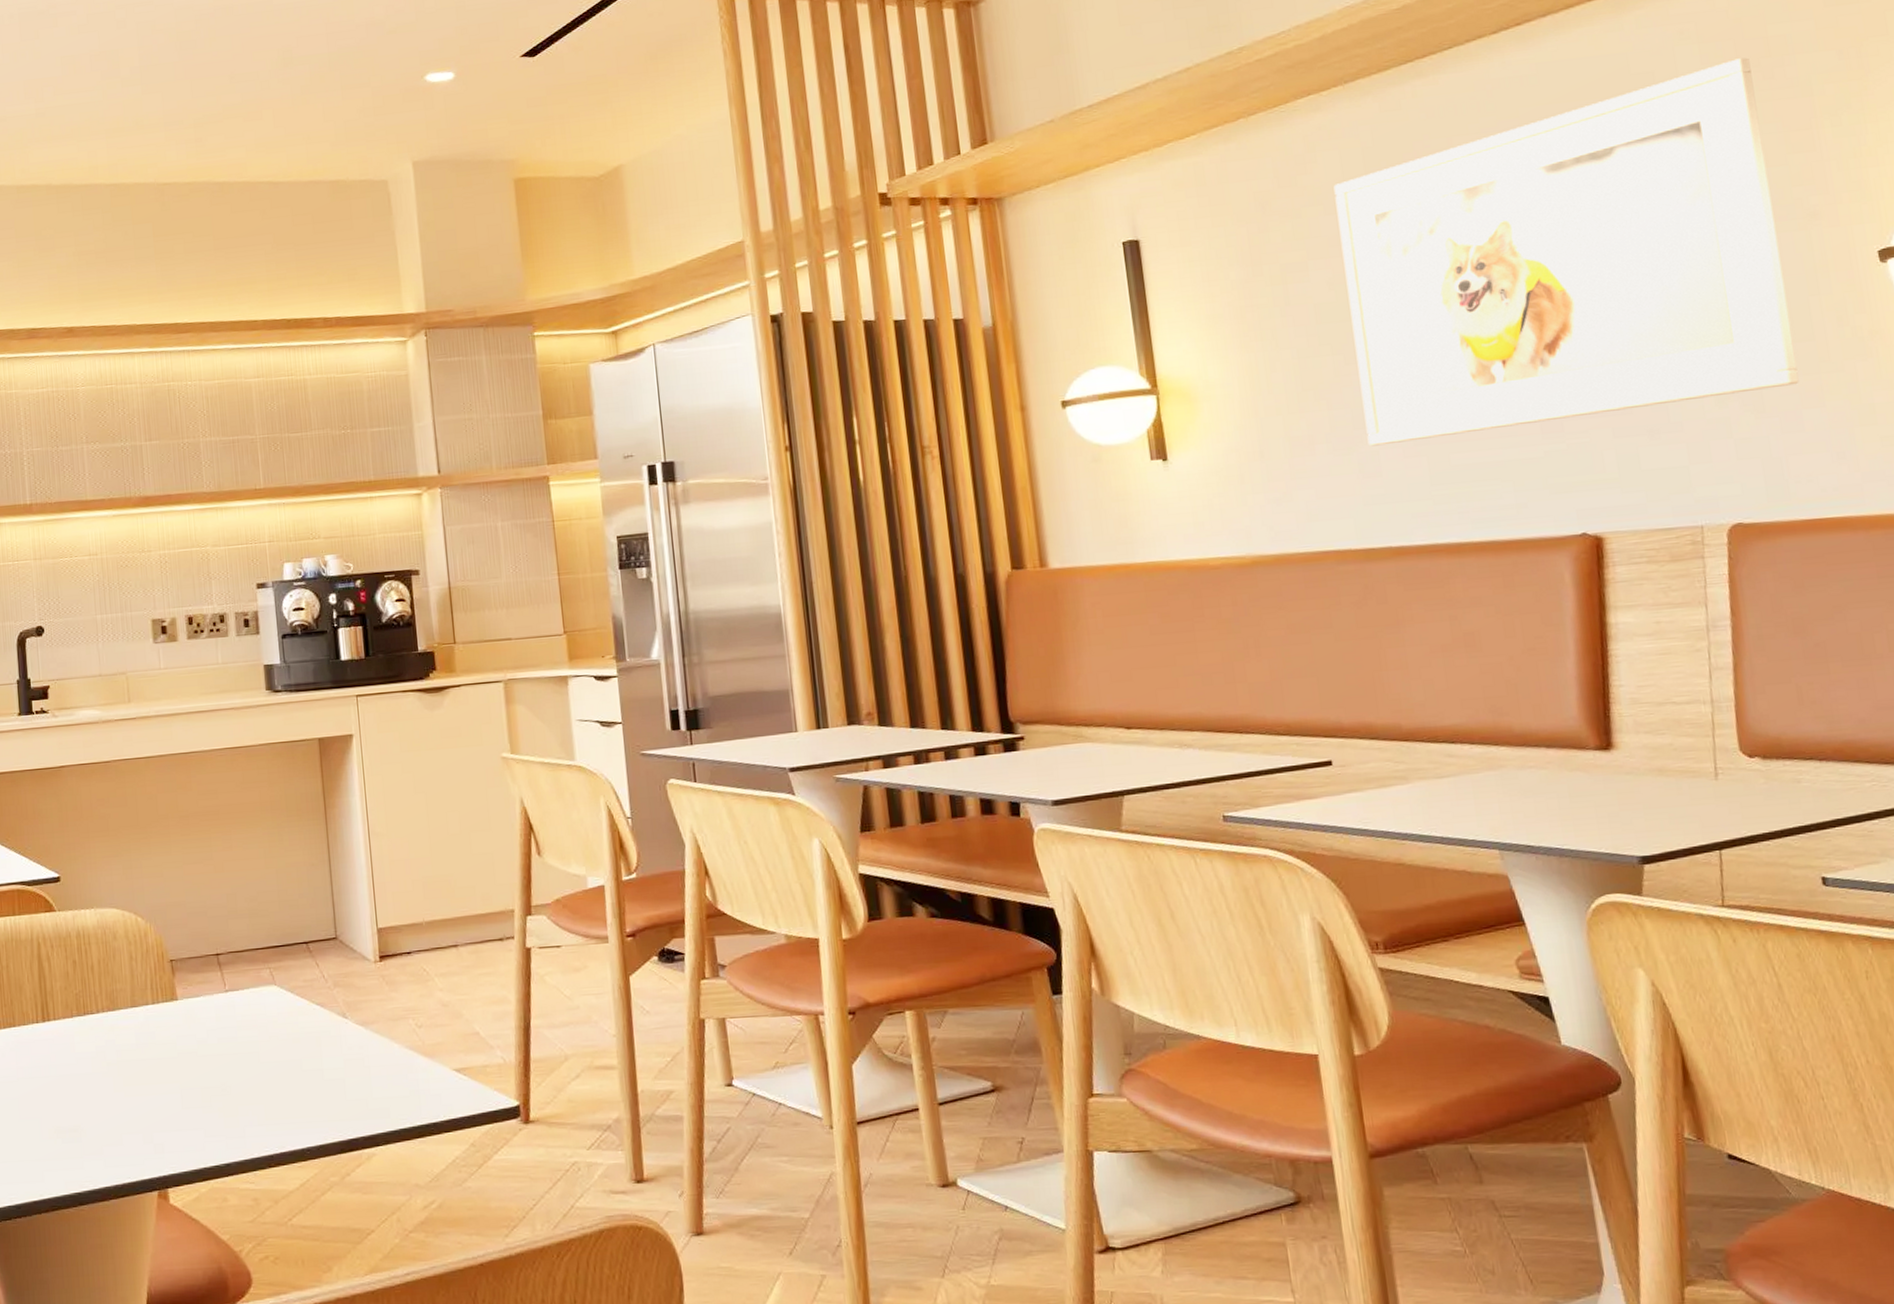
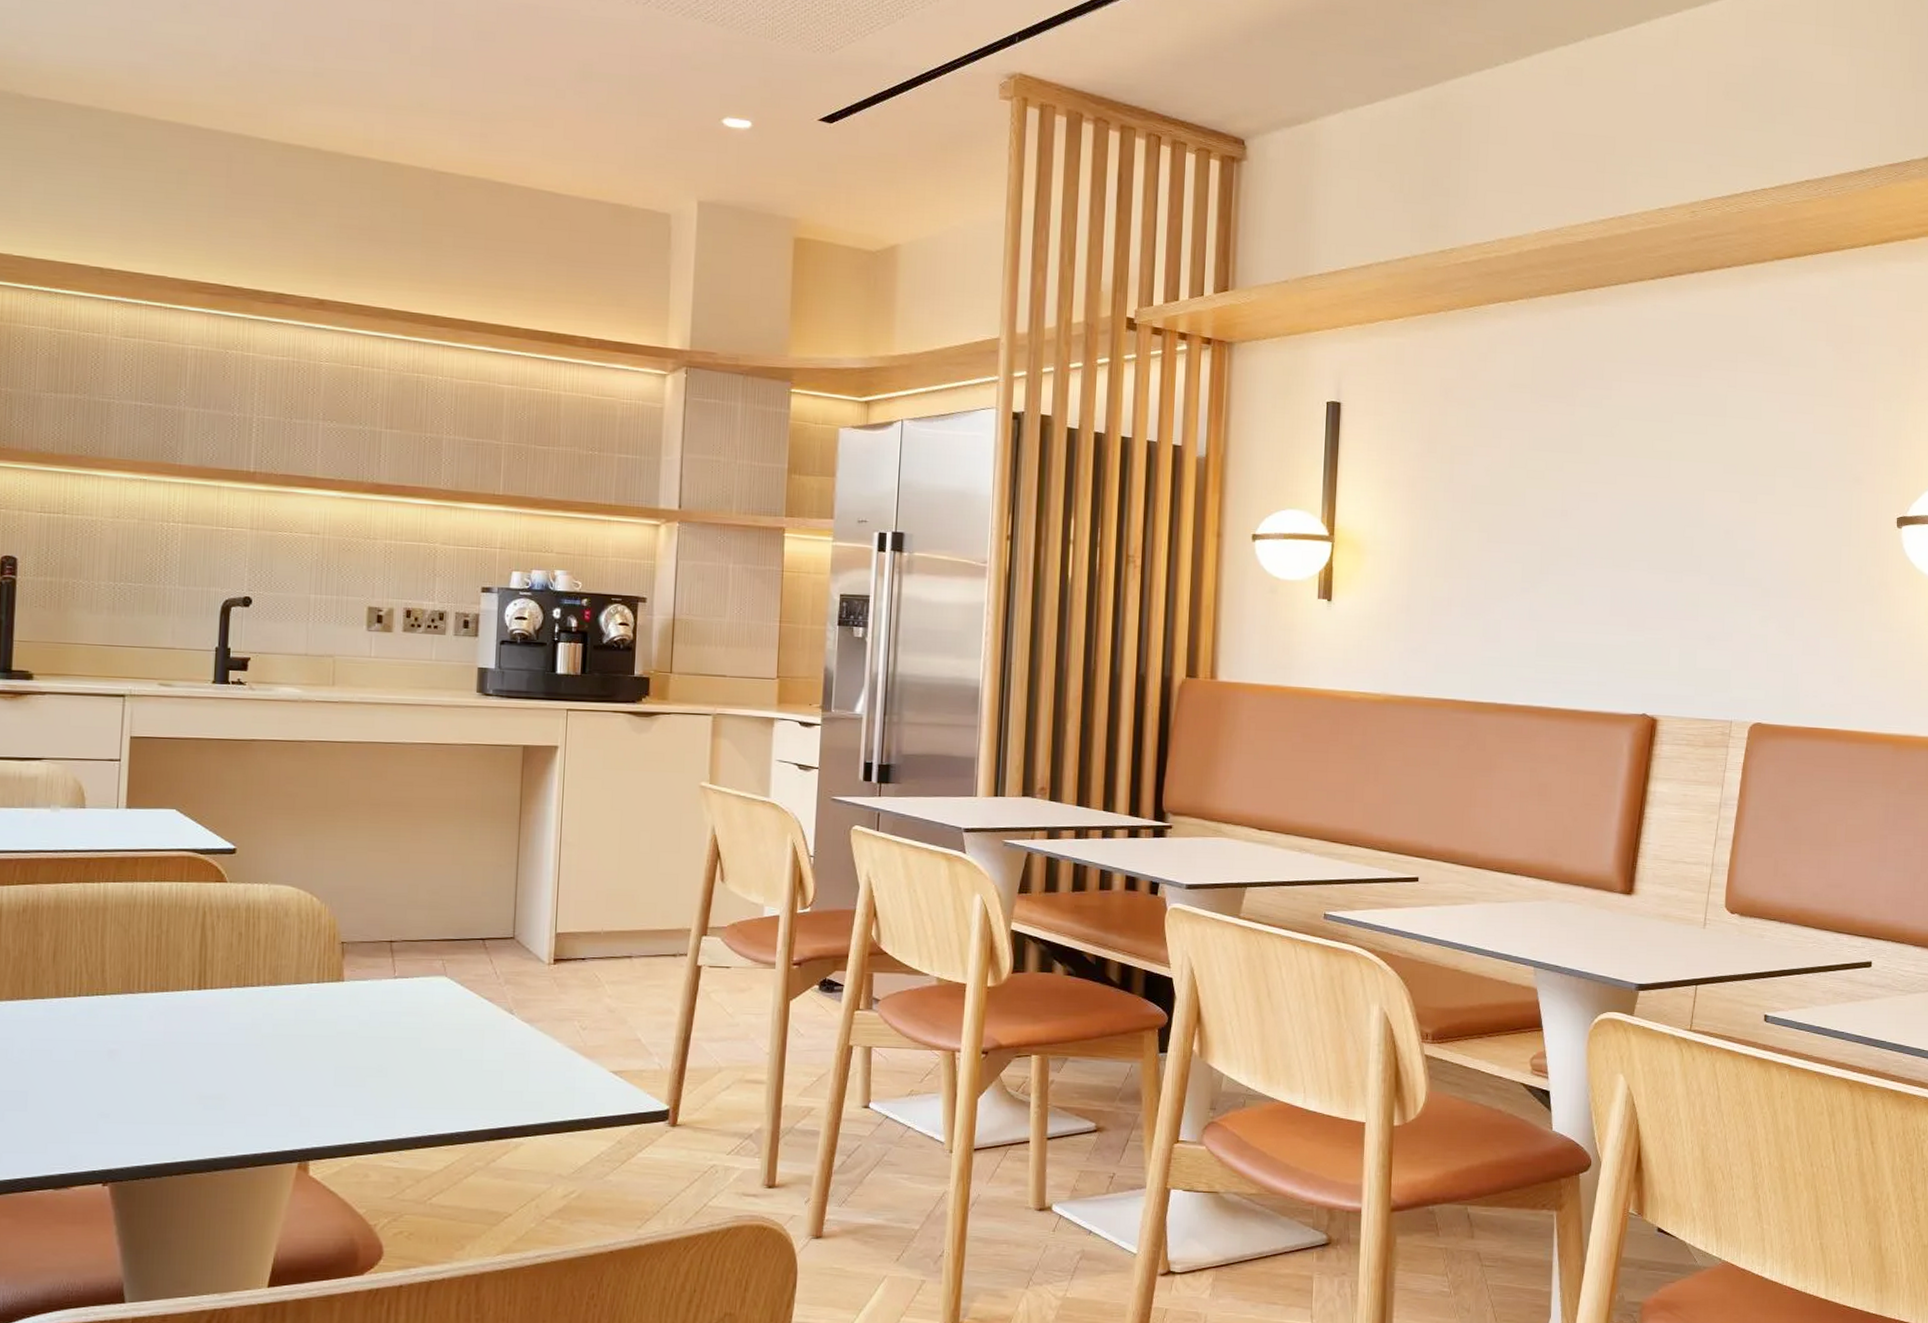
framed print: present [1333,57,1799,446] -> none [1494,339,1836,617]

